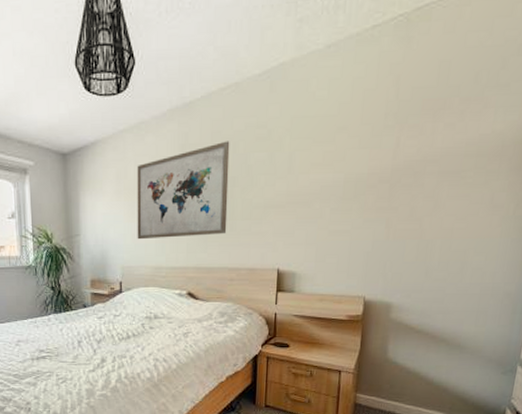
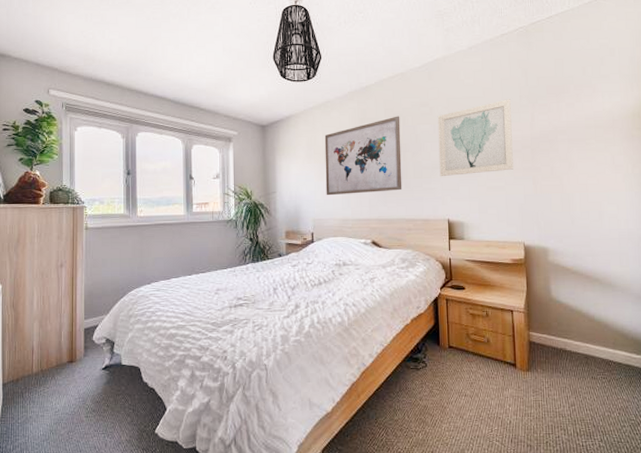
wall art: none [272,118,373,219] -> present [437,99,513,177]

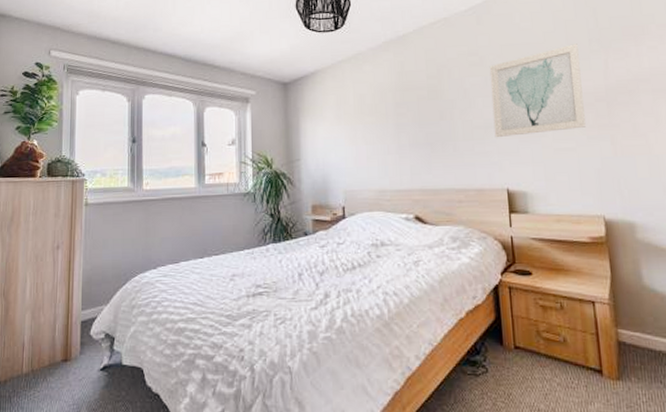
wall art: present [324,116,402,196] -> none [356,67,450,163]

